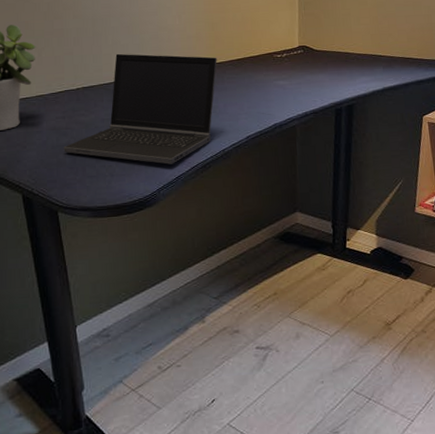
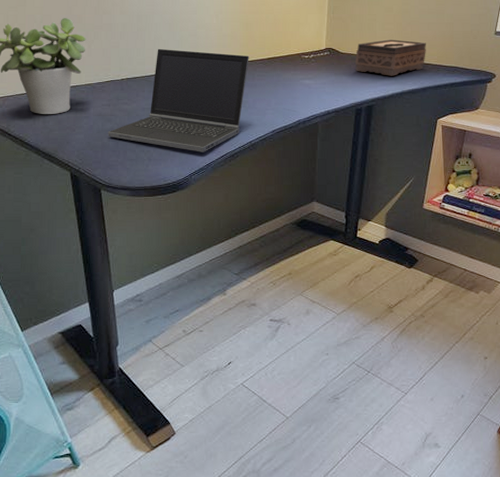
tissue box: none [331,34,406,73] -> present [355,39,427,76]

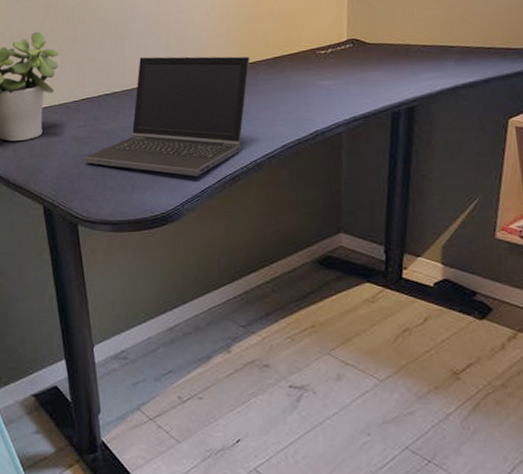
tissue box: present [355,39,427,76] -> none [387,20,487,68]

